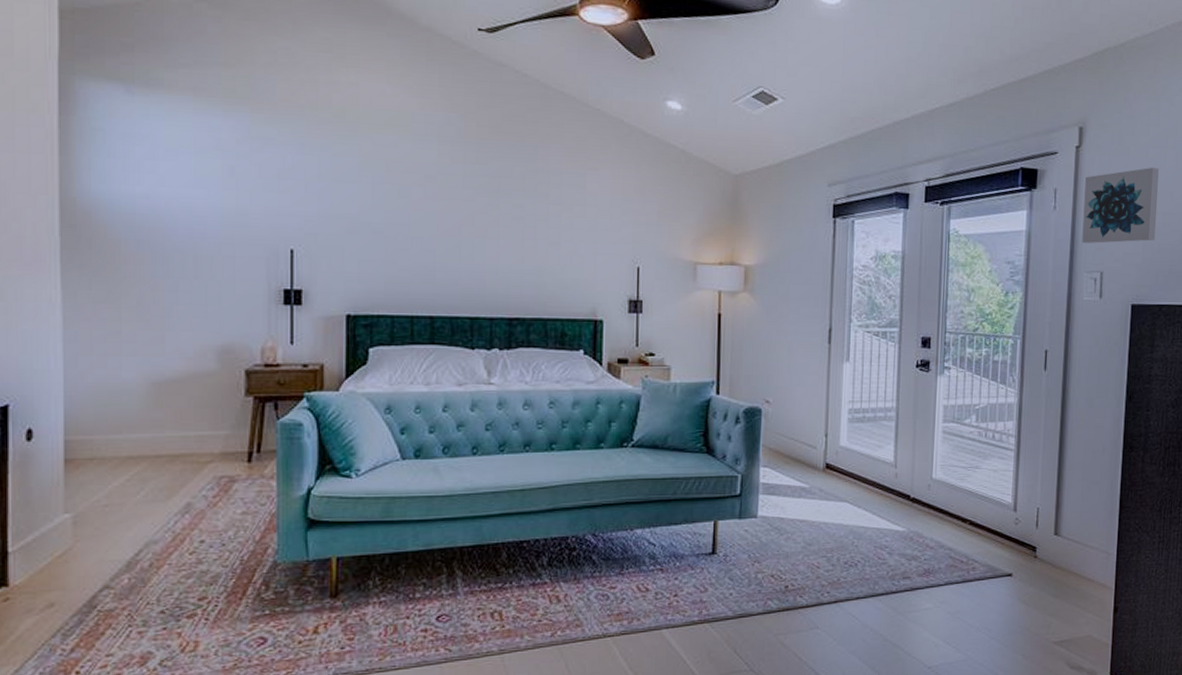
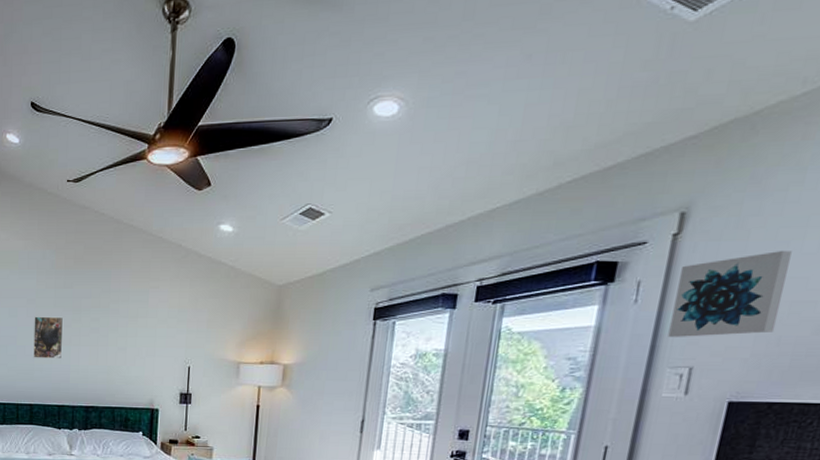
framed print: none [434,198,475,255] -> present [33,316,63,359]

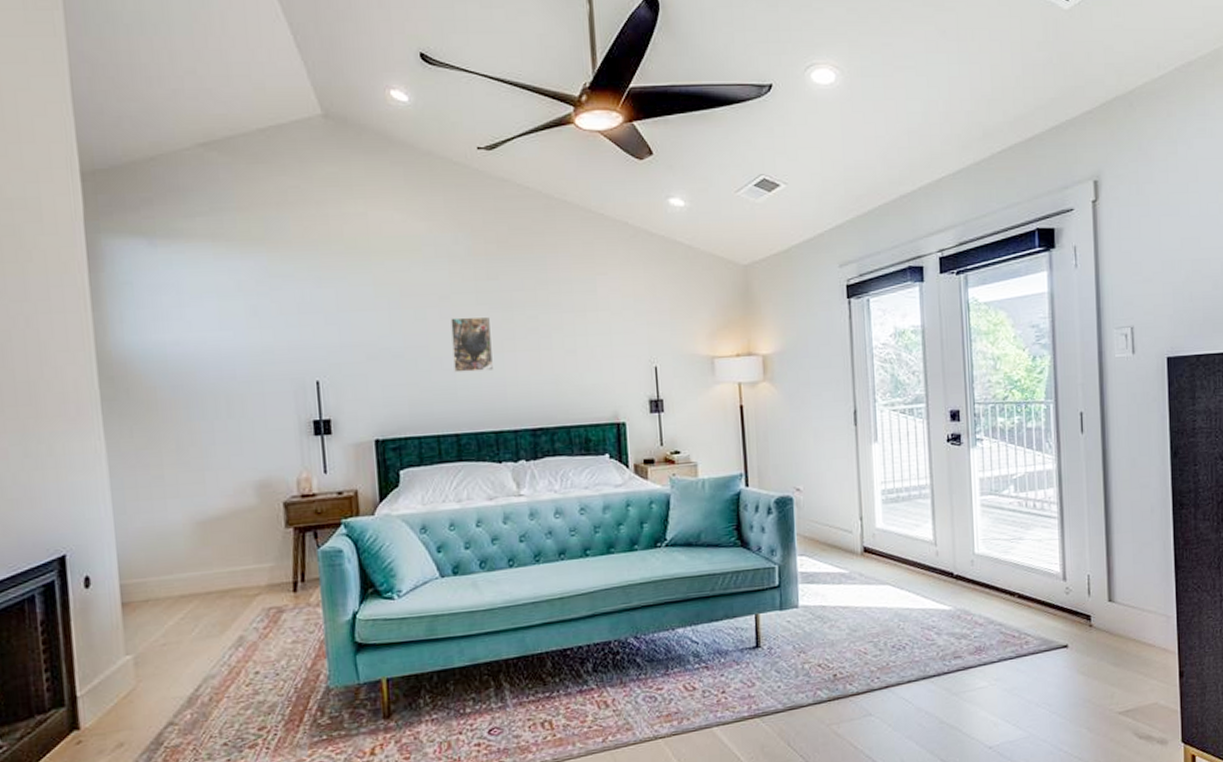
wall art: present [668,250,792,337] -> none [1105,213,1186,299]

